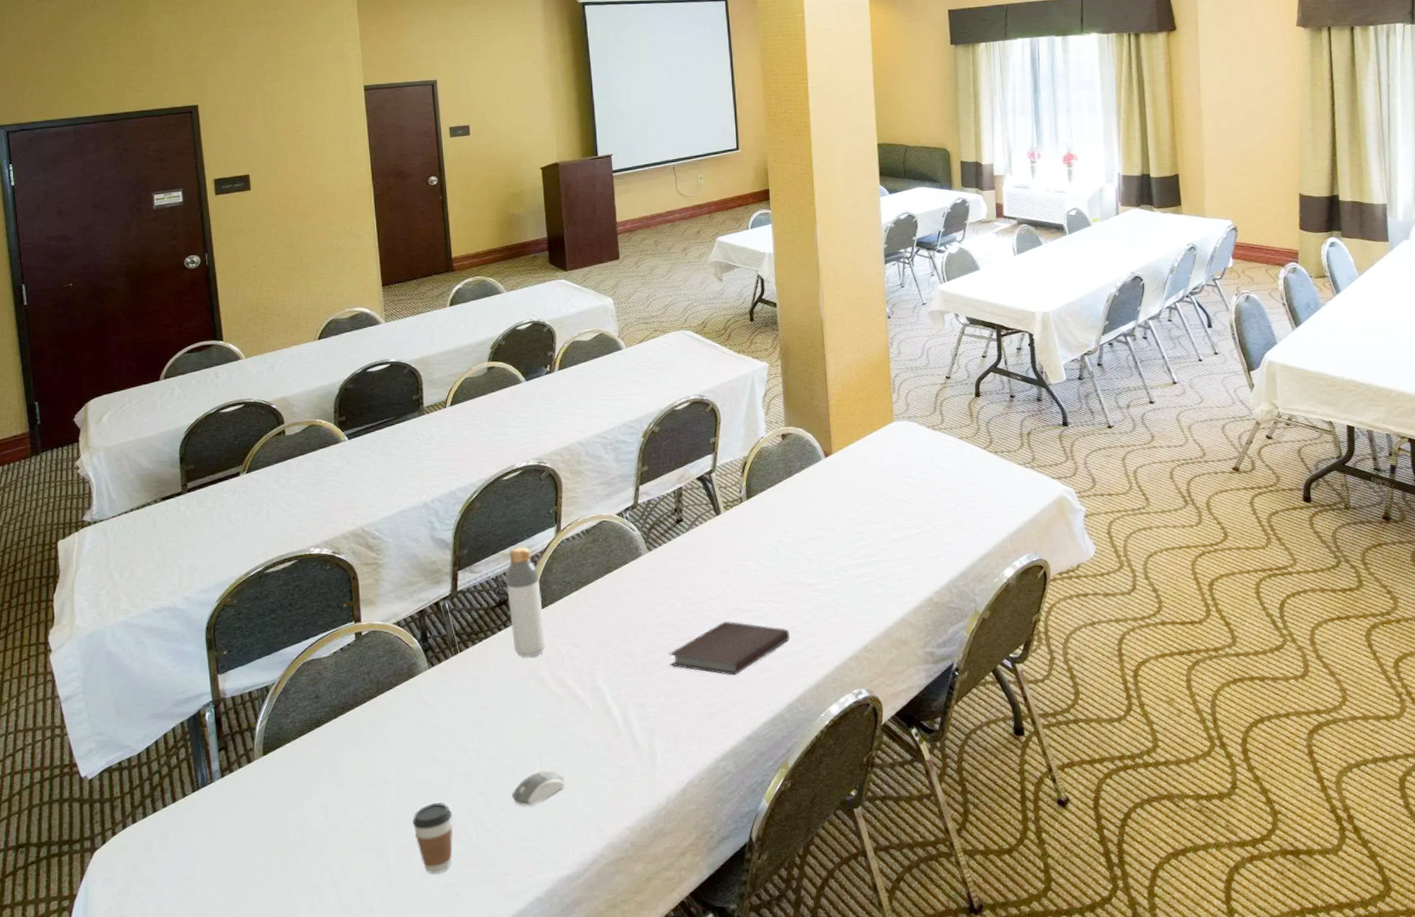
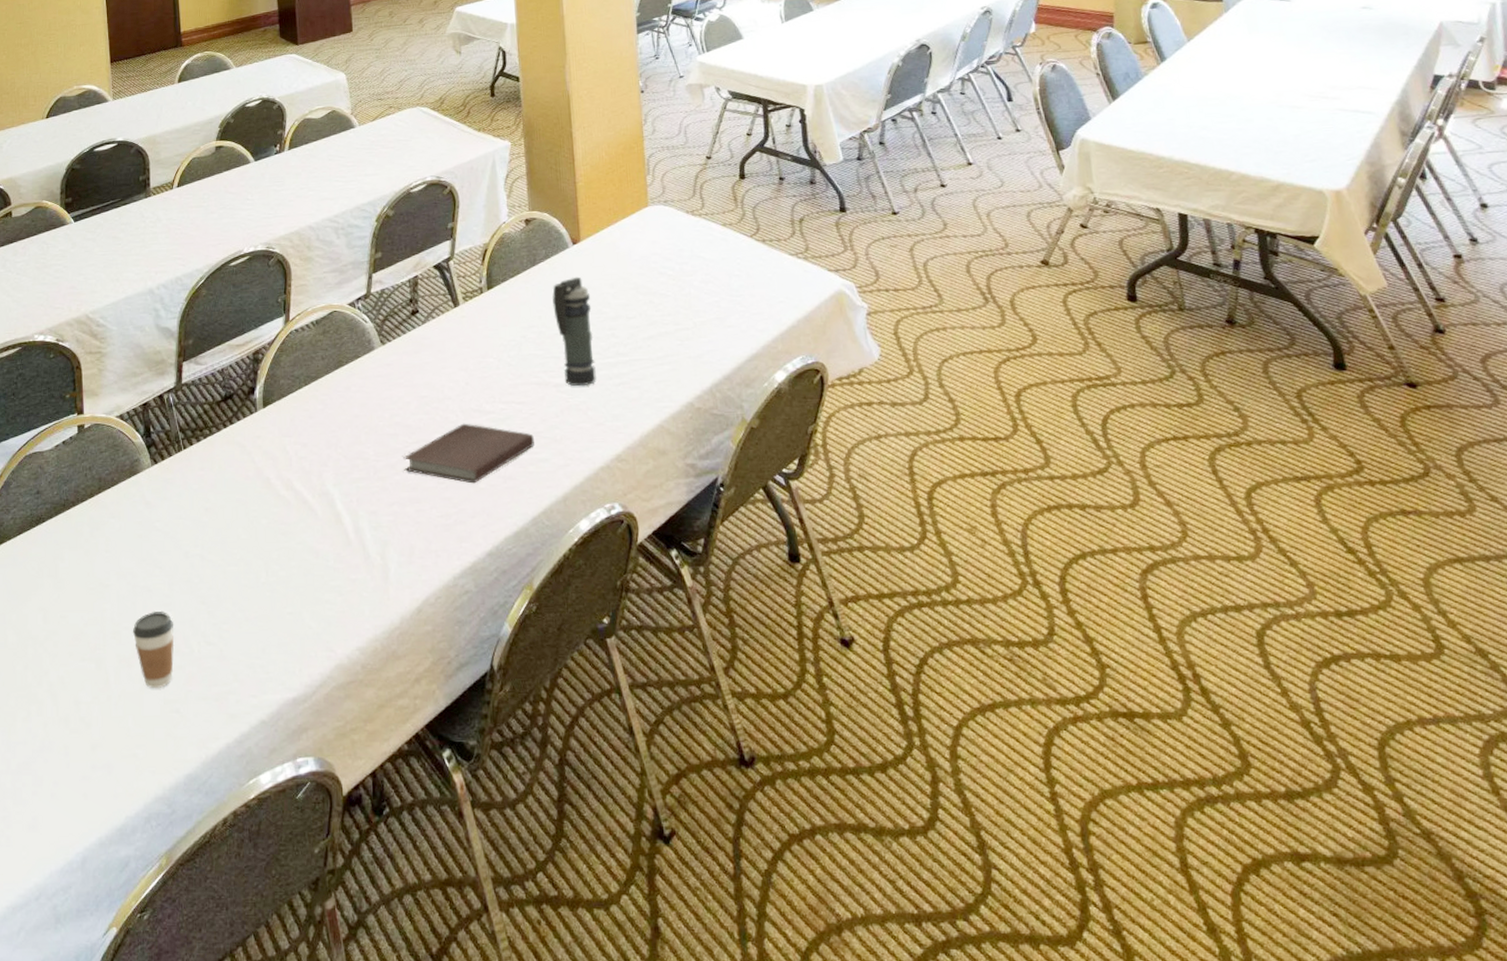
bottle: present [505,547,546,658] -> none [232,338,273,457]
computer mouse: present [512,770,566,806] -> none [236,581,293,619]
smoke grenade: none [806,486,846,586] -> present [552,276,596,387]

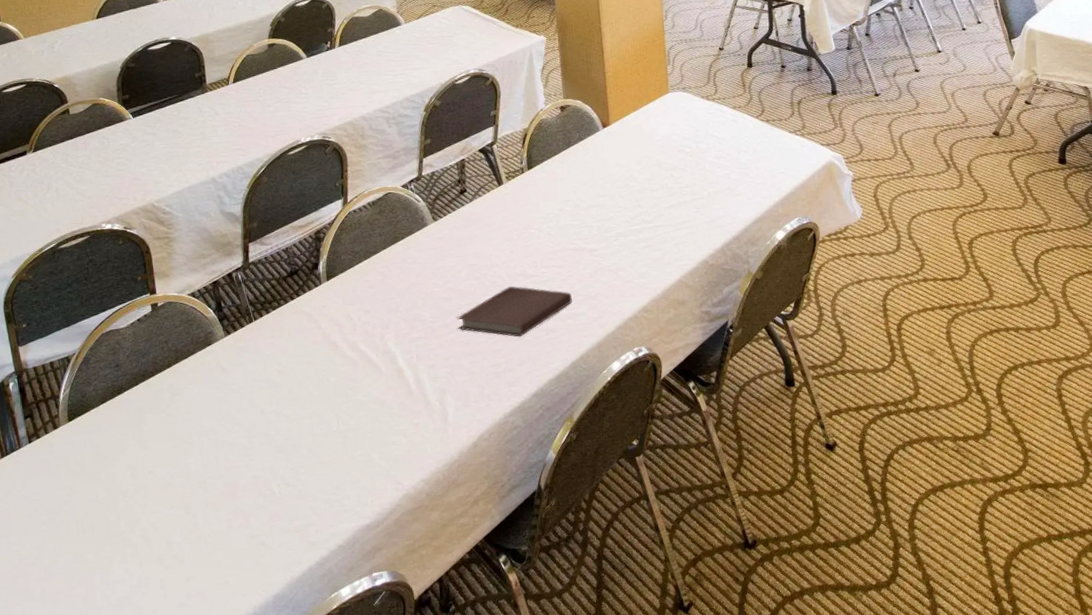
coffee cup: present [132,610,175,688] -> none [216,460,257,526]
smoke grenade: present [552,276,596,387] -> none [586,156,625,251]

